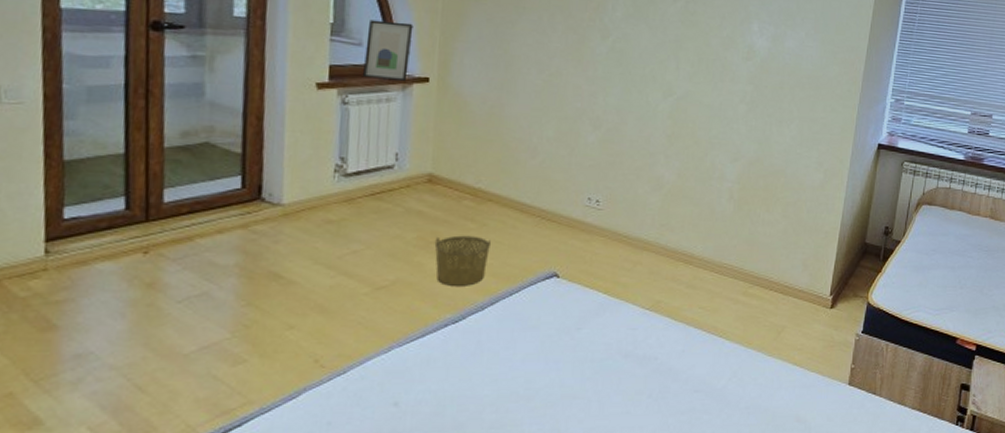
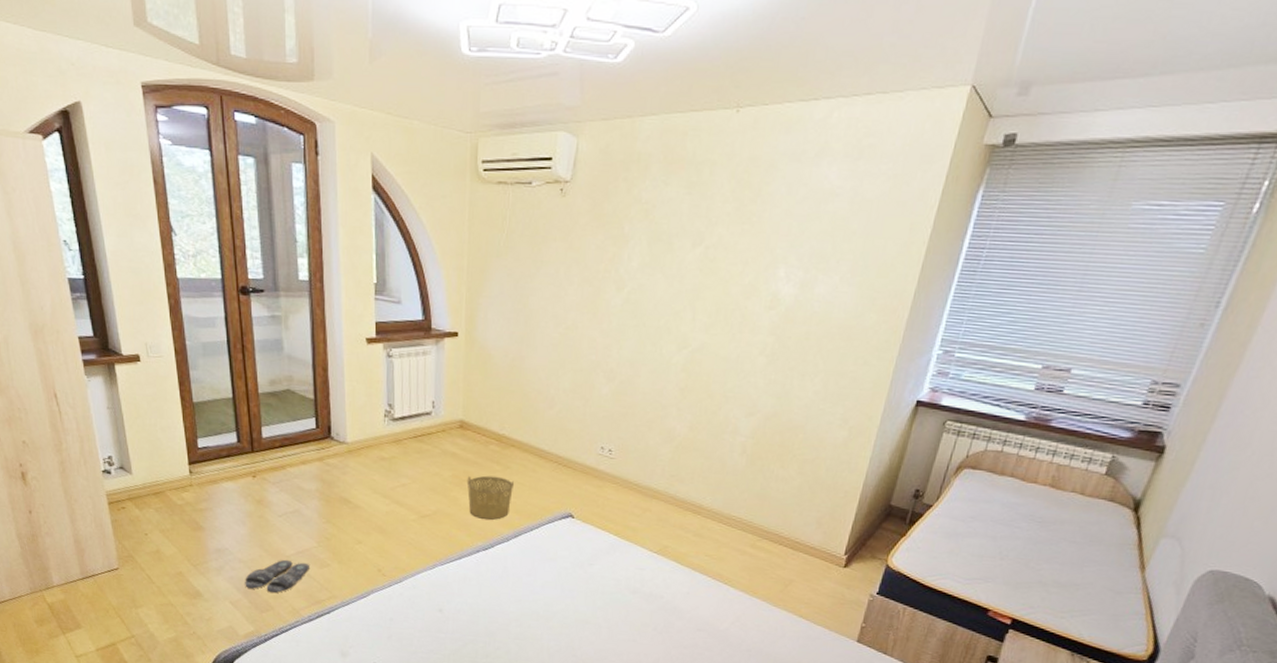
slippers: none [115,359,217,408] -> present [245,559,309,594]
picture frame: present [363,19,414,81] -> none [403,279,443,336]

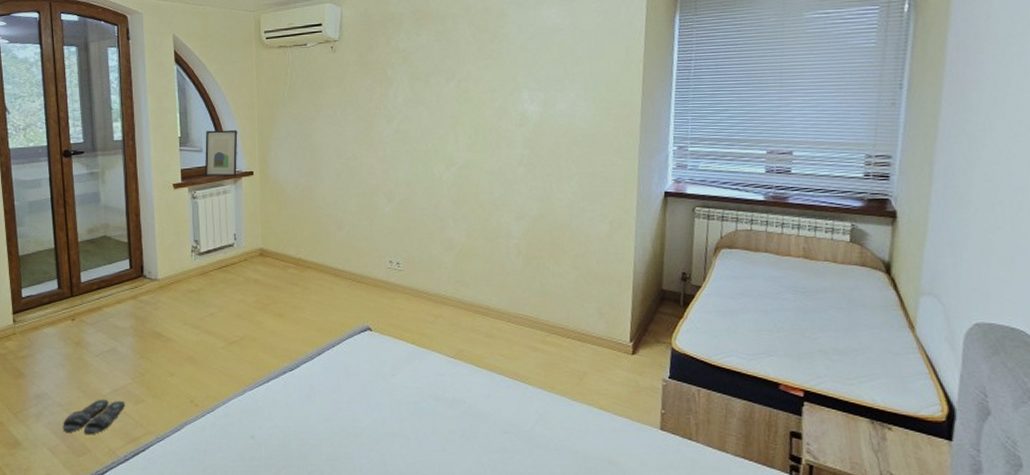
picture frame: none [403,279,443,336] -> present [205,129,238,177]
basket: present [466,475,514,520] -> none [269,298,313,340]

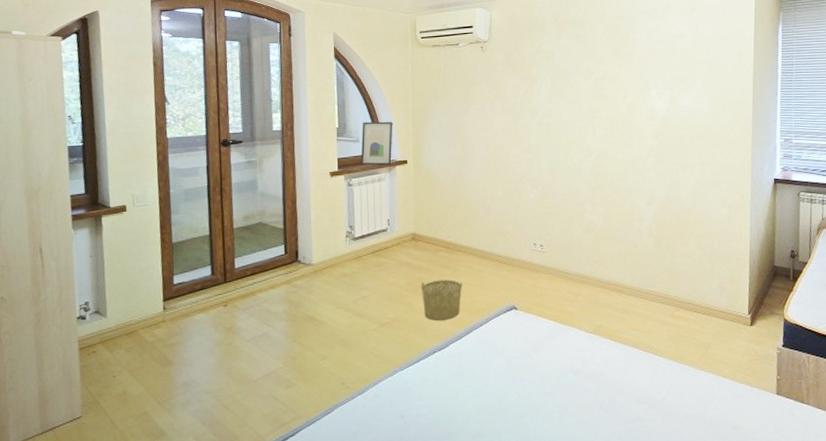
slippers: present [63,399,125,435] -> none [210,384,275,422]
basket: none [269,298,313,340] -> present [421,279,462,320]

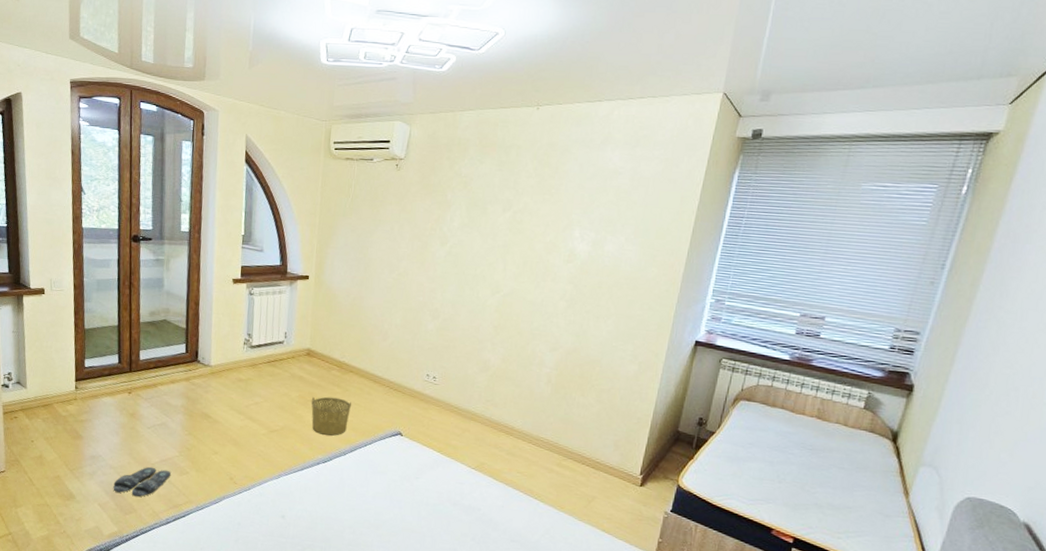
slippers: none [210,384,275,422] -> present [113,466,171,497]
picture frame: present [361,121,393,166] -> none [264,232,298,278]

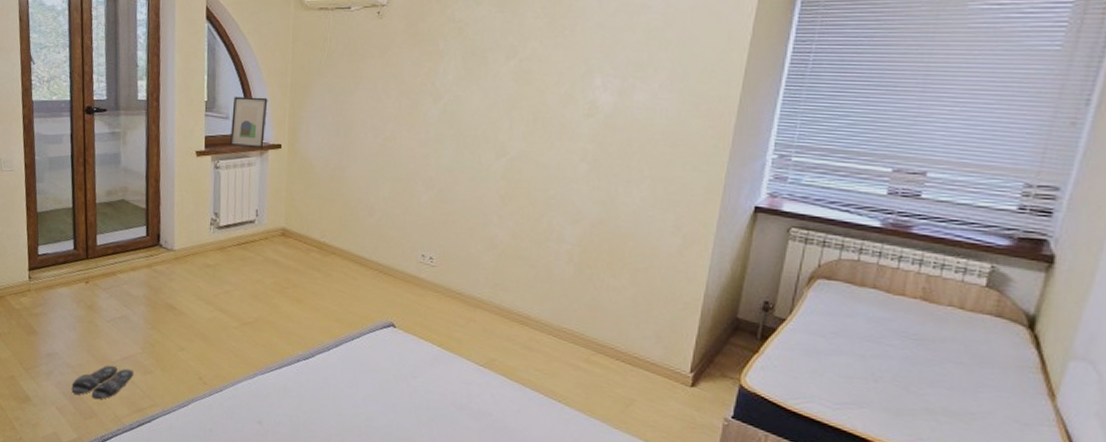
picture frame: none [264,232,298,278] -> present [230,96,268,148]
basket: present [311,396,351,436] -> none [288,283,334,328]

